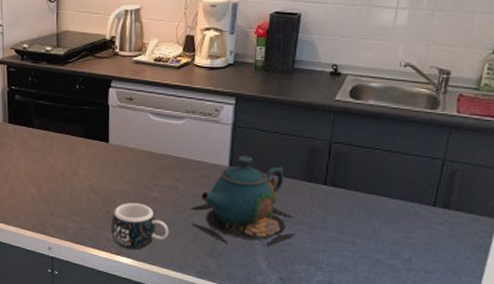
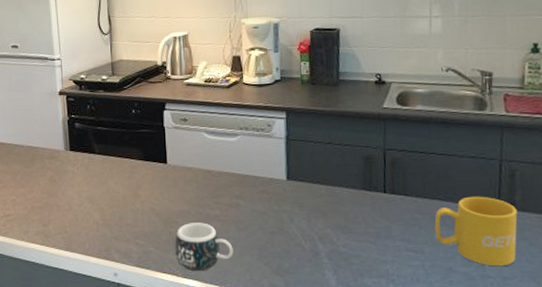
teapot: present [191,155,298,246] -> none [253,168,363,262]
mug: none [369,193,451,261] -> present [434,196,518,267]

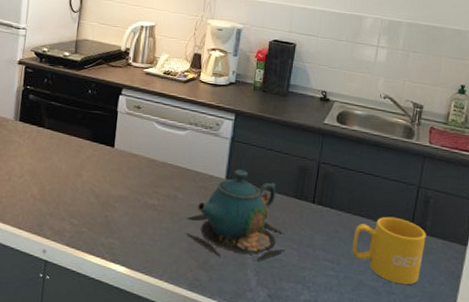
mug: present [175,222,234,272] -> none [107,208,165,258]
teapot: none [253,168,363,262] -> present [186,169,287,261]

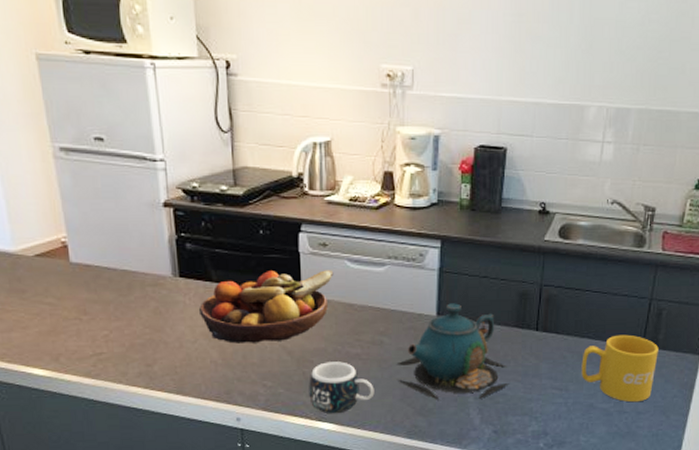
fruit bowl: none [29,124,143,185] -> present [199,270,334,344]
mug: none [107,208,165,258] -> present [309,361,375,414]

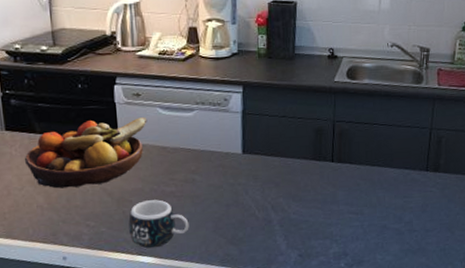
teapot: present [397,303,511,401] -> none [209,141,312,231]
mug: present [581,334,659,403] -> none [373,161,441,222]

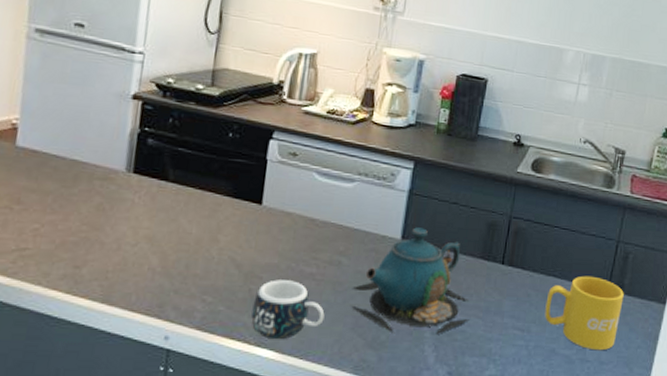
fruit bowl: present [25,117,147,189] -> none [147,175,300,252]
teapot: none [209,141,312,231] -> present [351,227,471,334]
mug: none [373,161,441,222] -> present [544,275,624,351]

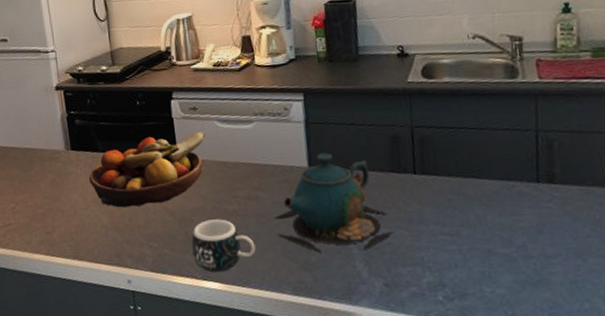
fruit bowl: none [147,175,300,252] -> present [89,131,206,208]
mug: present [544,275,624,351] -> none [469,171,559,246]

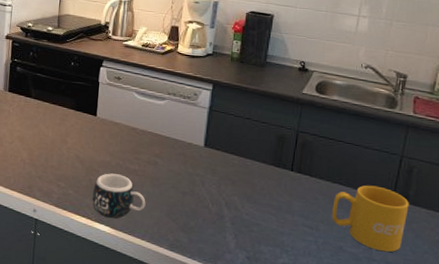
fruit bowl: present [89,131,206,208] -> none [18,94,124,151]
teapot: present [275,152,395,255] -> none [166,137,265,225]
mug: none [469,171,559,246] -> present [332,185,409,252]

